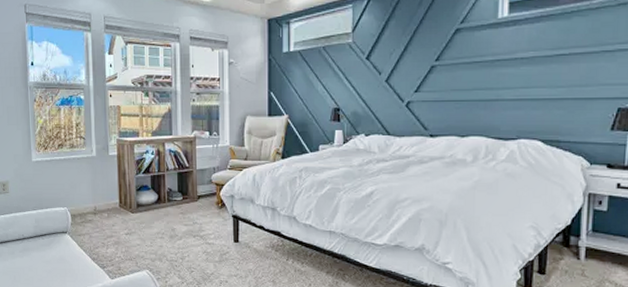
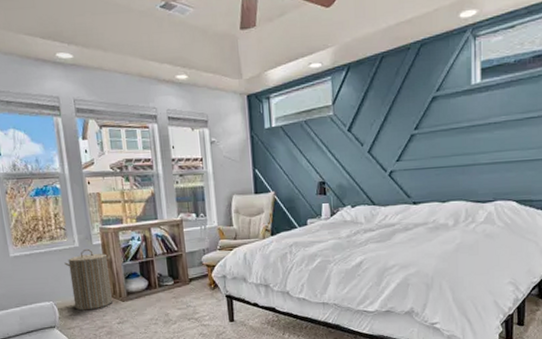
laundry hamper: none [81,158,124,219] -> present [64,248,112,311]

